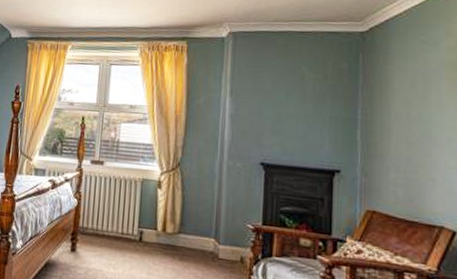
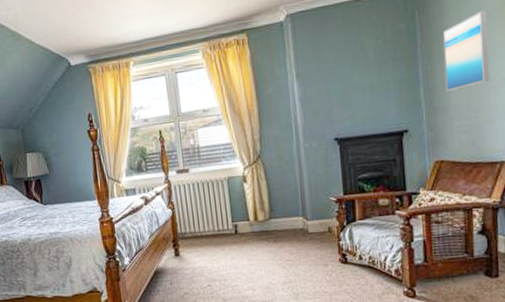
wall art: none [386,66,434,141] -> present [443,10,491,92]

